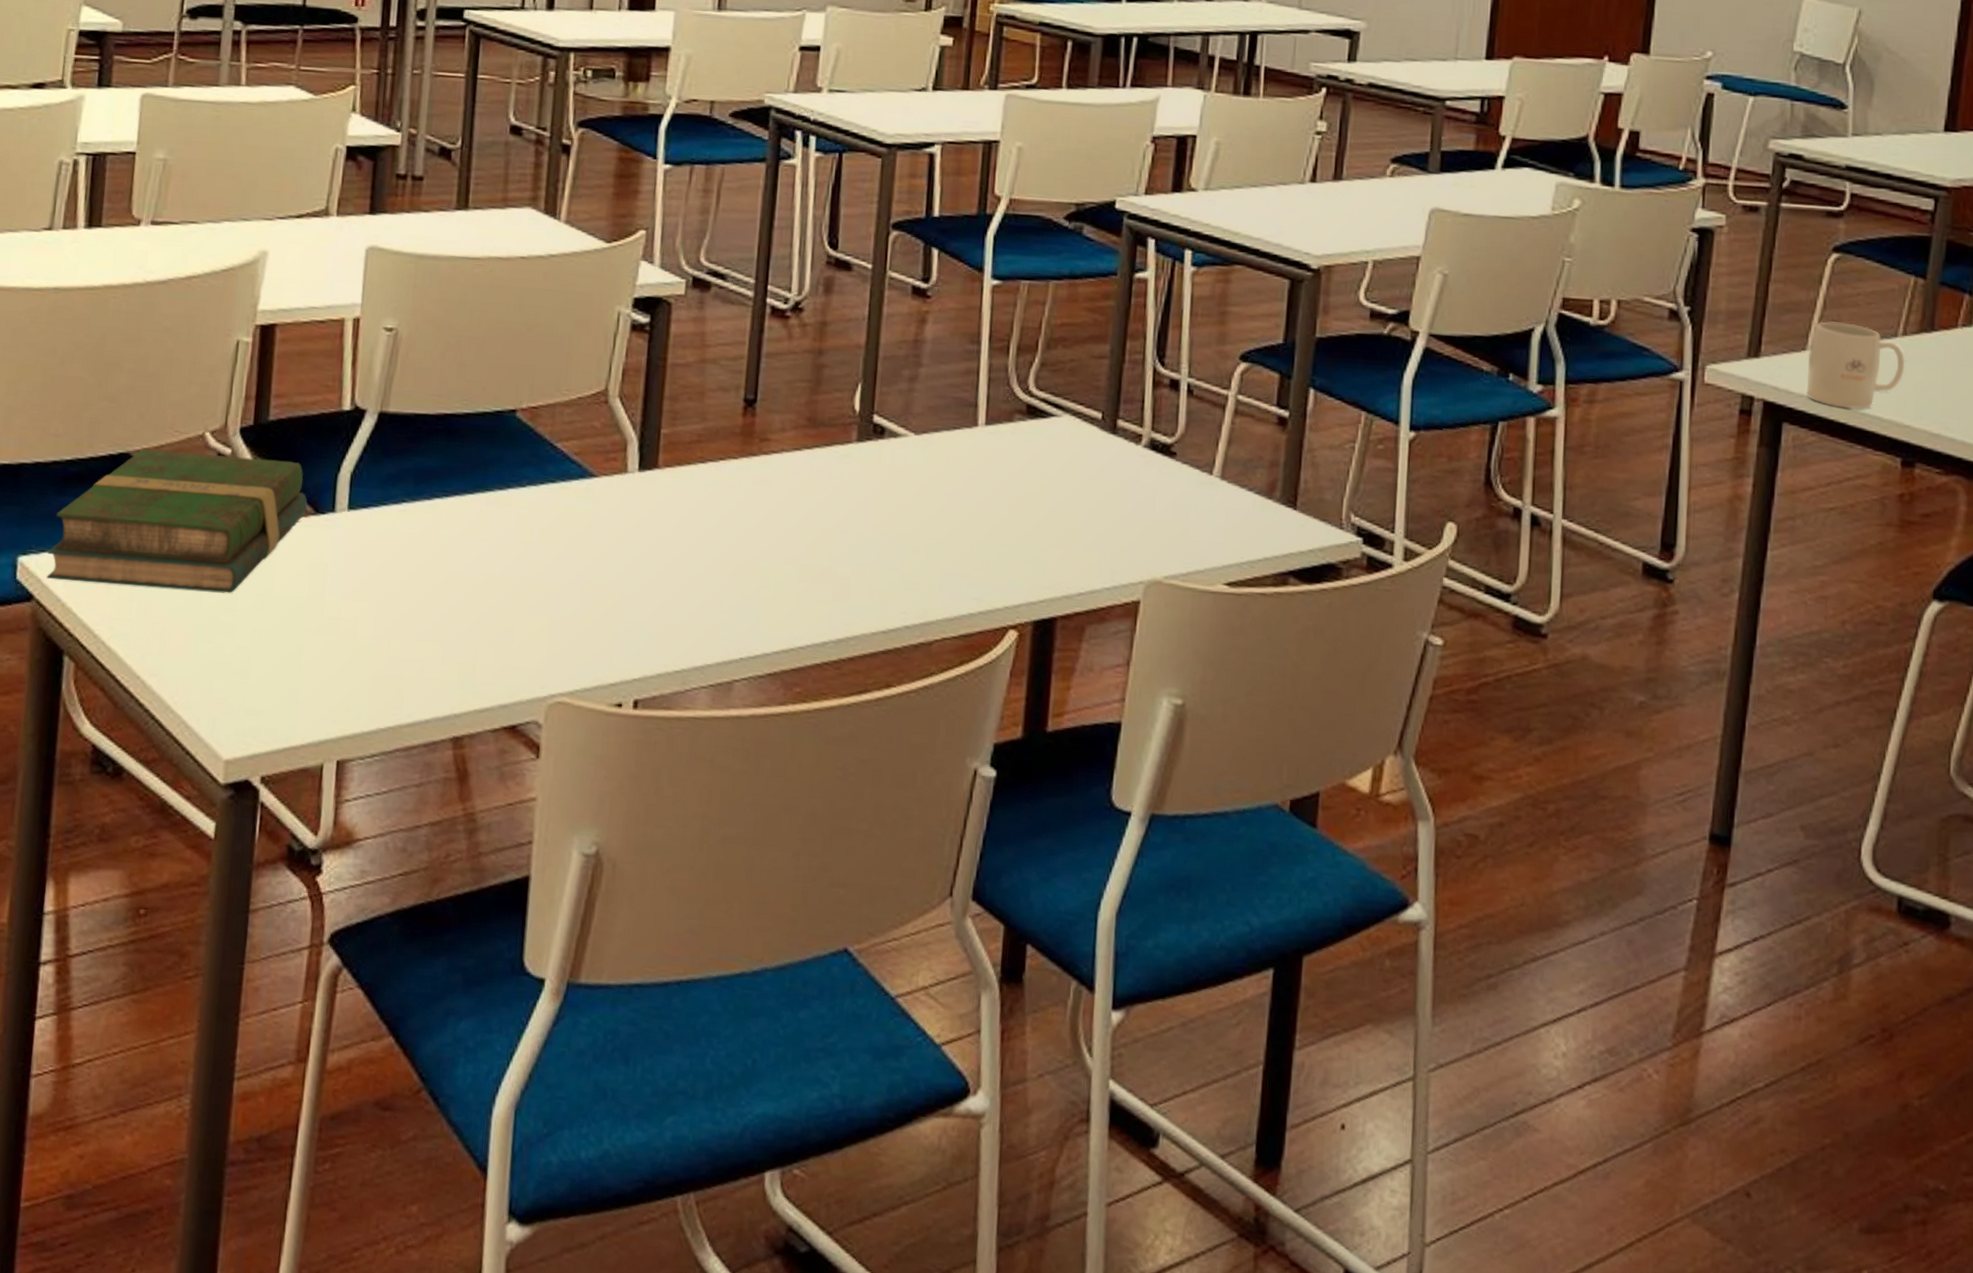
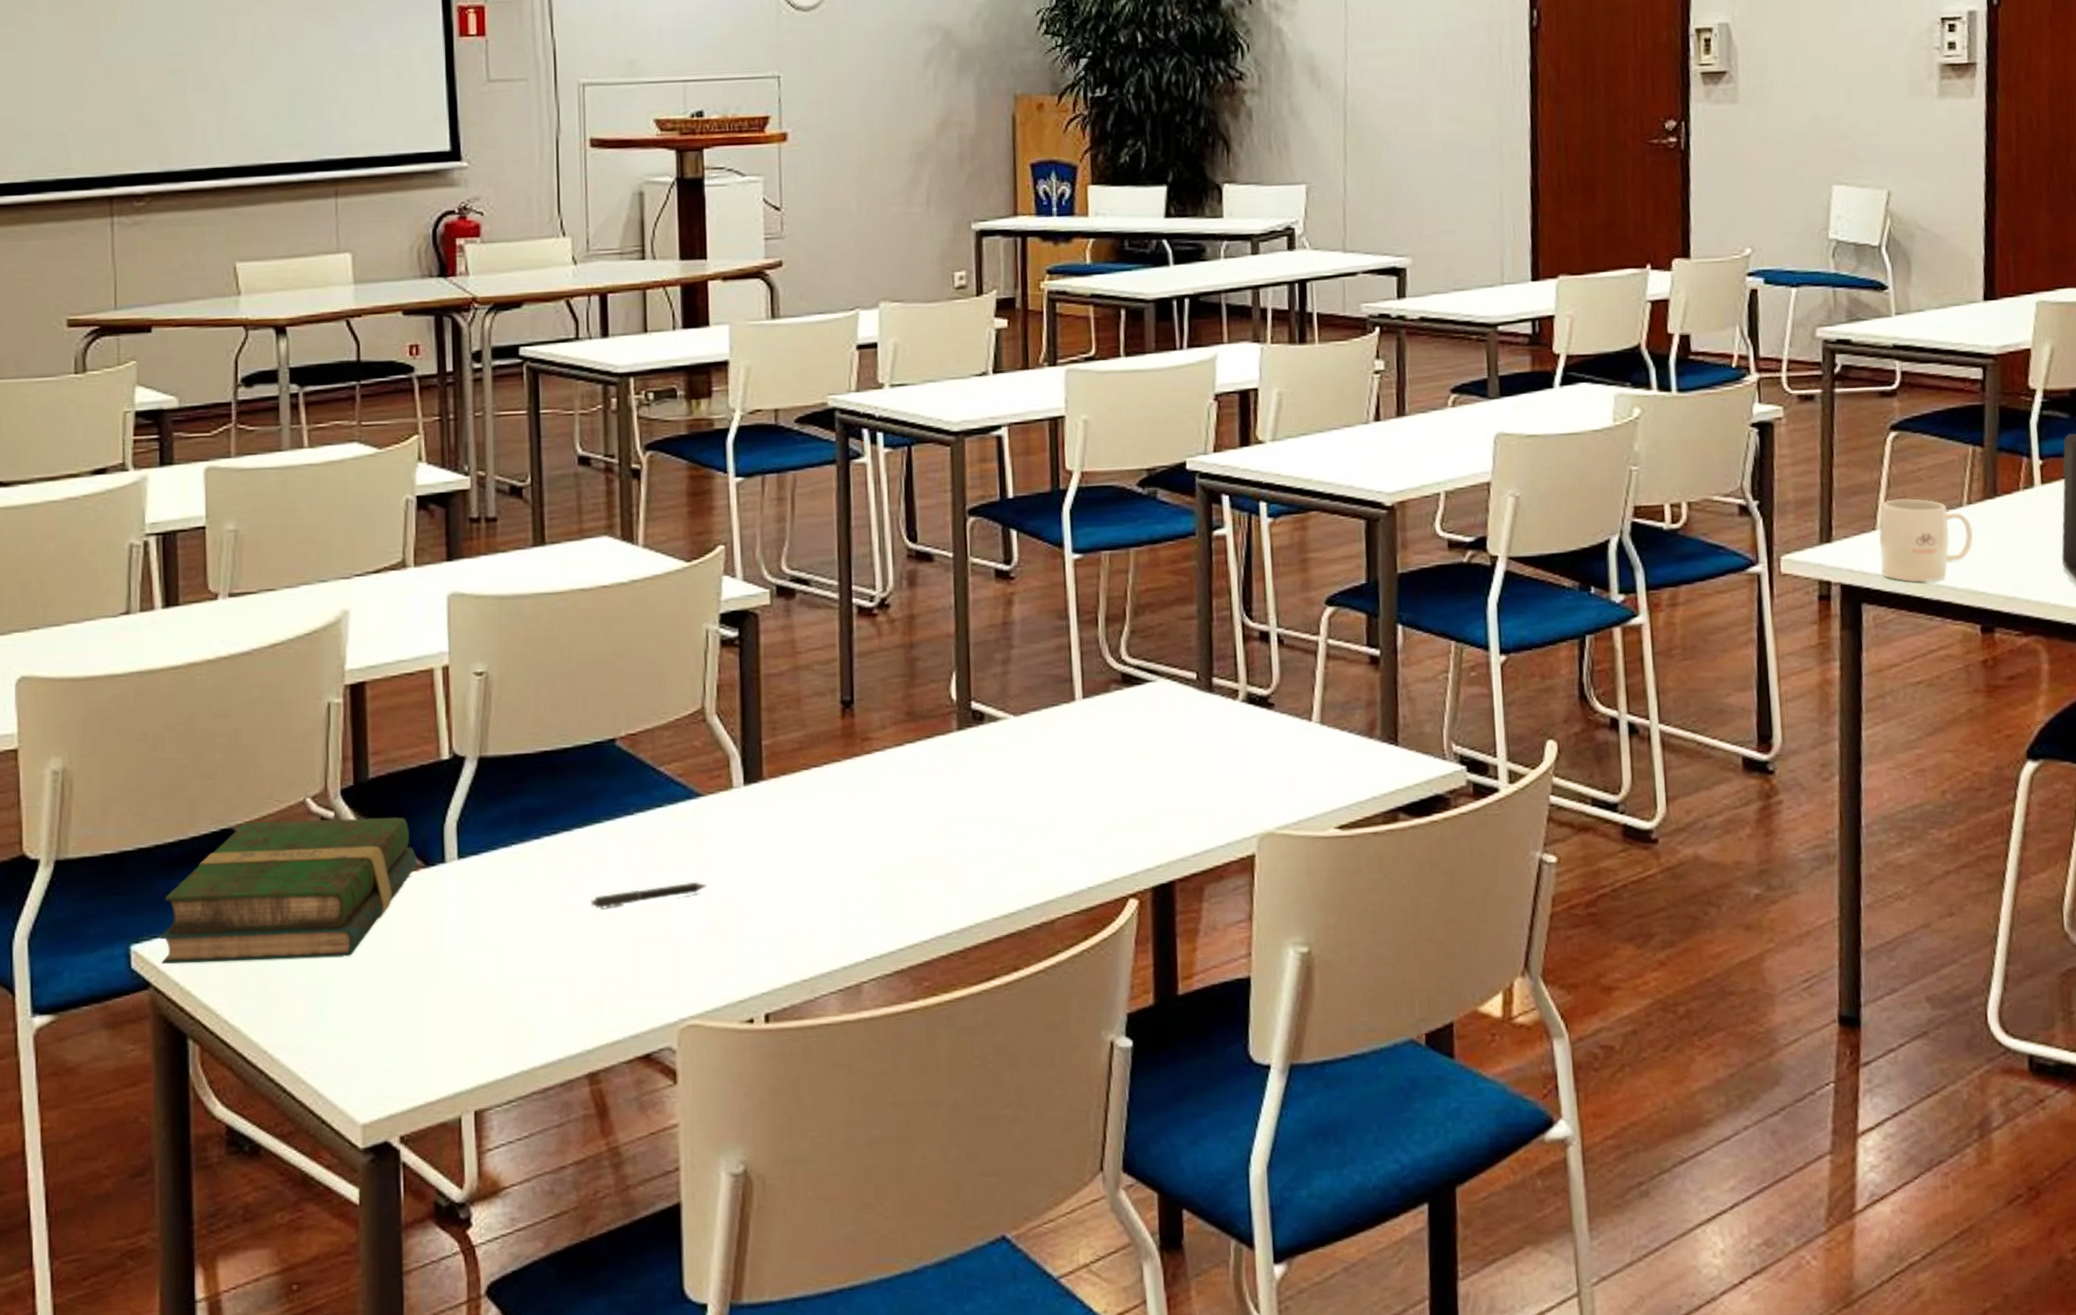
pen: none [474,560,591,579] -> present [591,881,708,911]

